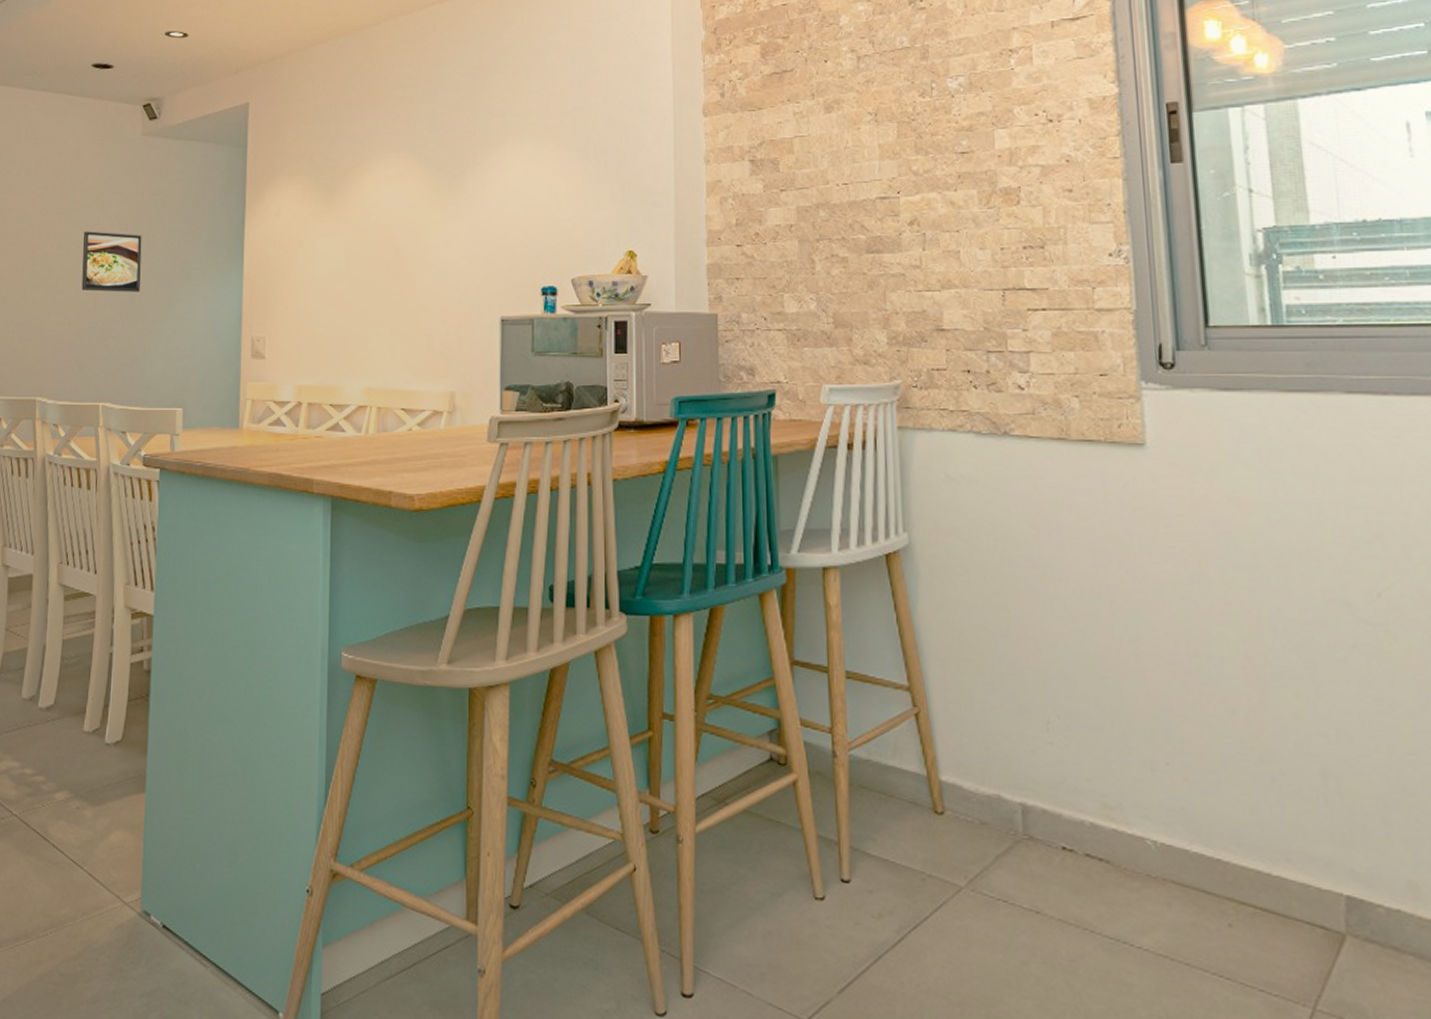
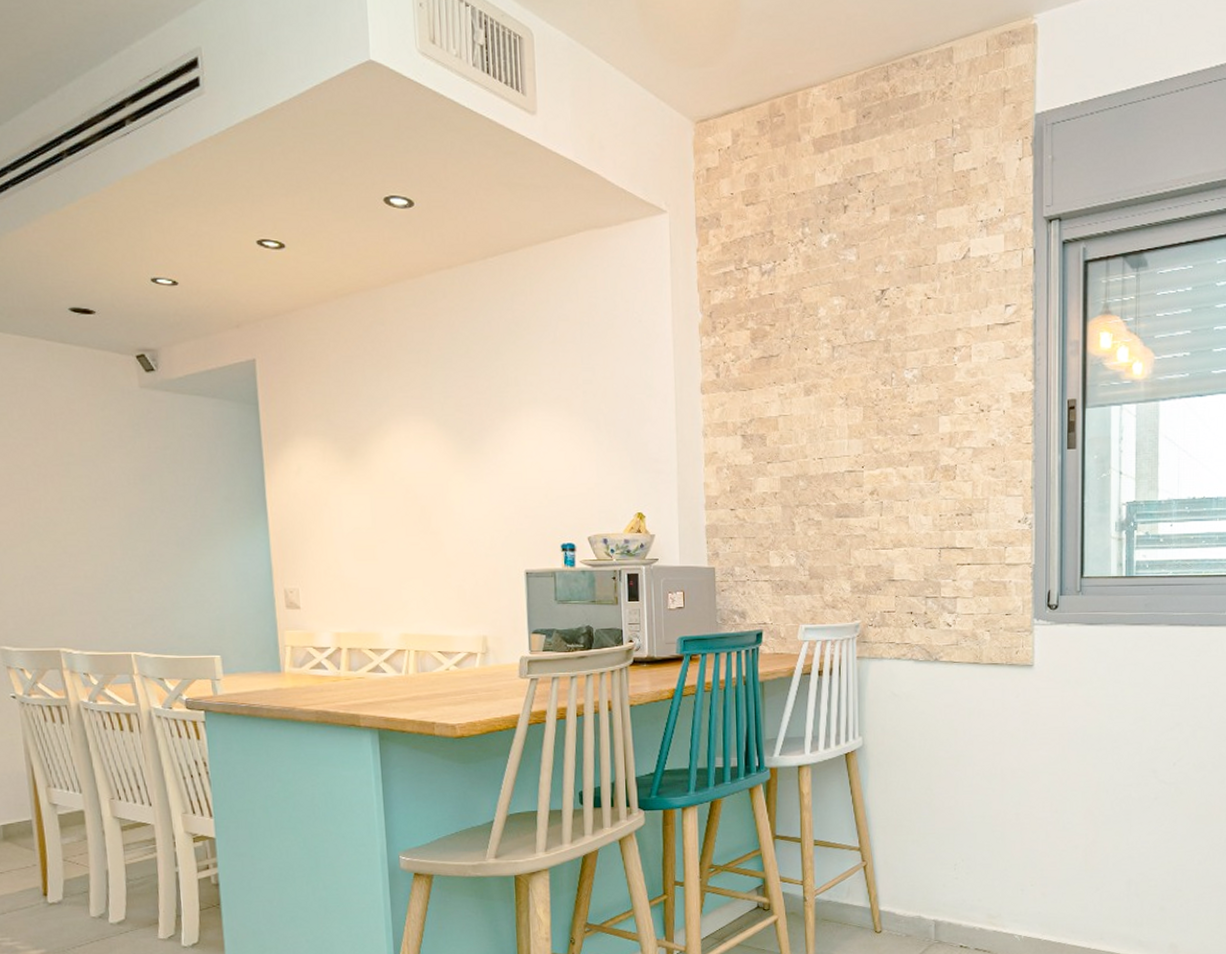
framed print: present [81,231,142,292] -> none [87,485,159,546]

